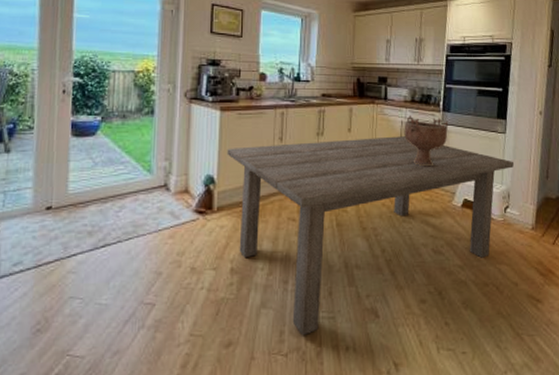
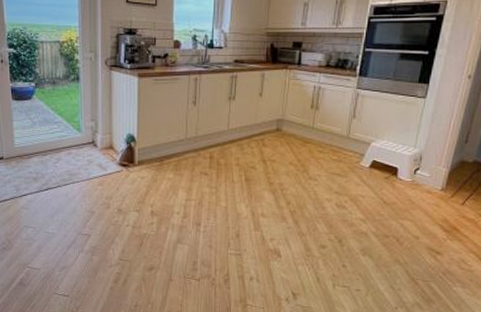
dining table: present [227,136,514,336] -> none [145,101,431,267]
decorative bowl: present [404,115,449,167] -> none [316,80,364,130]

